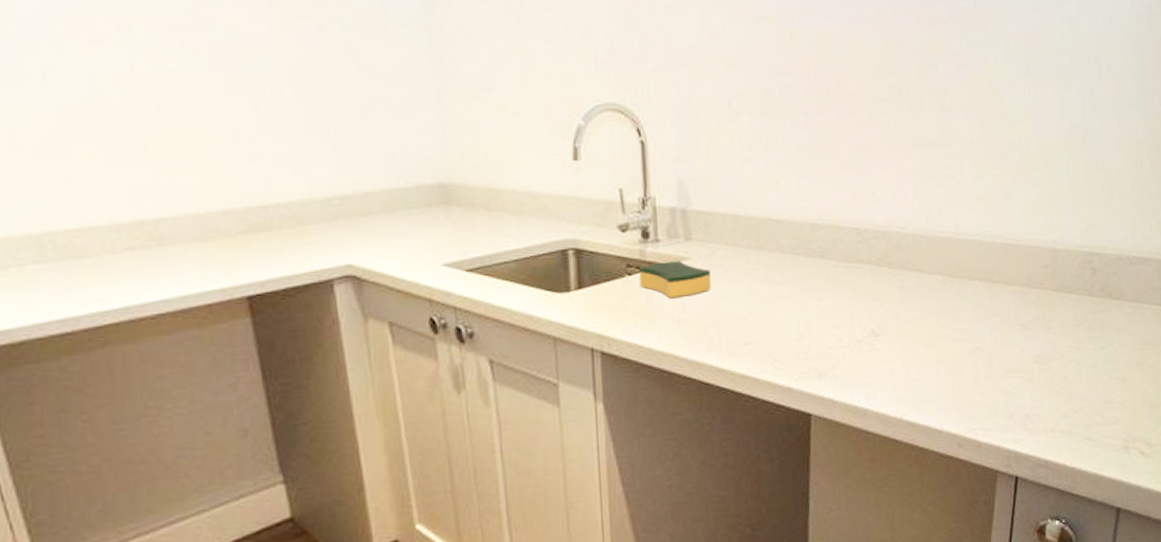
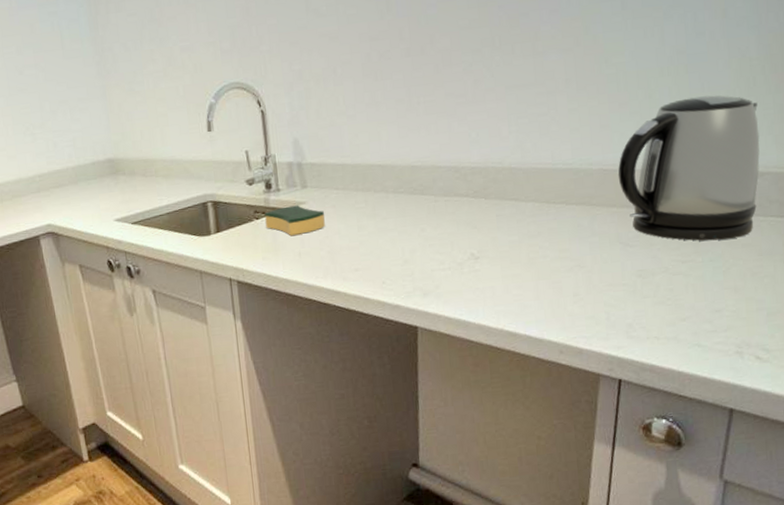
kettle: none [1018,174,1146,328] -> present [618,95,760,242]

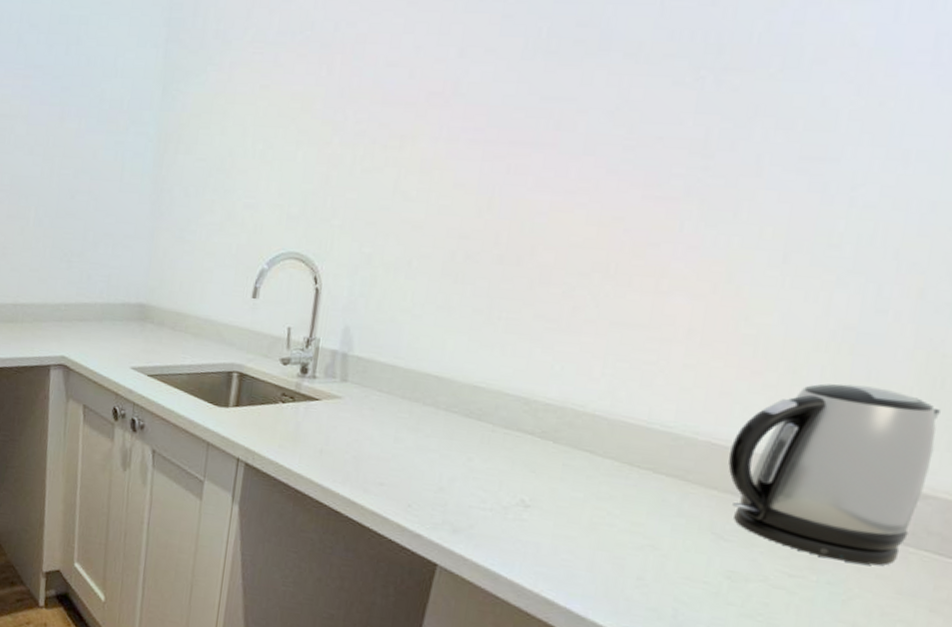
sponge: present [265,205,325,235] -> none [291,396,361,431]

